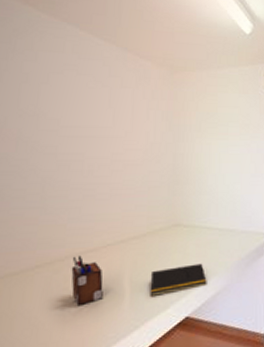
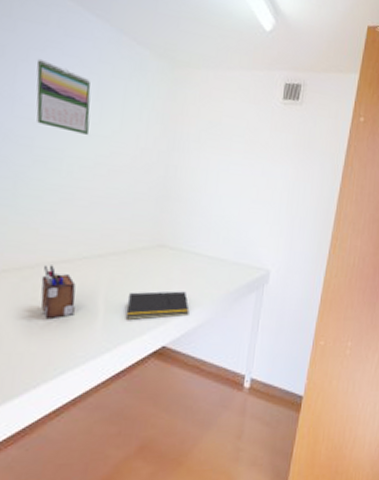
calendar: none [56,80,105,137] -> present [36,58,91,135]

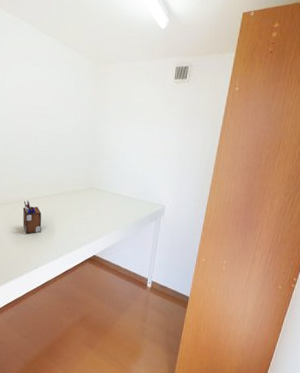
calendar: present [36,58,91,135] -> none [16,69,47,116]
notepad: present [125,291,190,320] -> none [71,219,111,237]

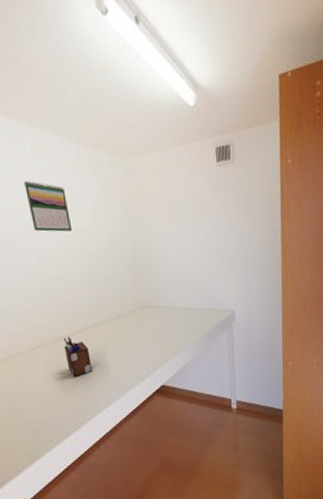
calendar: none [16,69,47,116] -> present [23,180,73,232]

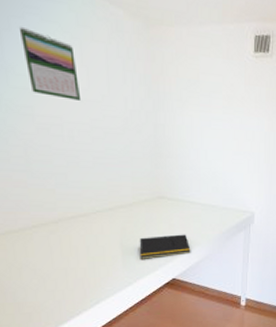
desk organizer: present [63,337,92,378] -> none [65,219,98,263]
notepad: none [128,339,177,369] -> present [139,234,191,259]

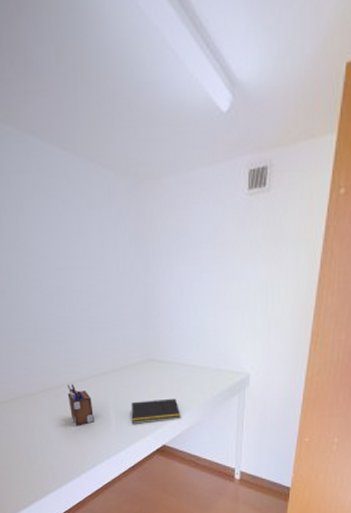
calendar: present [18,26,82,100] -> none [29,206,79,269]
desk organizer: none [65,219,98,263] -> present [67,384,94,426]

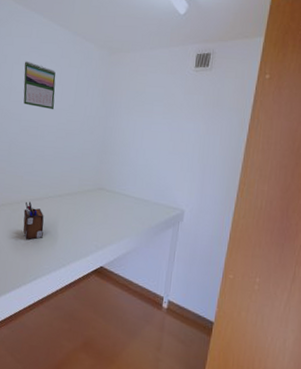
calendar: none [29,206,79,269] -> present [23,60,56,109]
notepad: present [130,398,181,424] -> none [76,223,121,245]

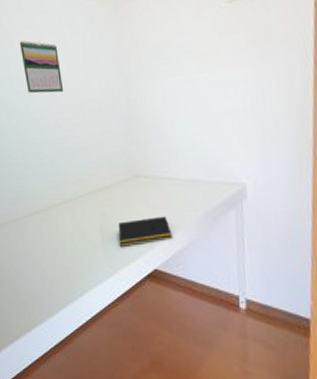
desk organizer: present [23,201,44,240] -> none [52,206,81,251]
notepad: none [76,223,121,245] -> present [117,216,173,246]

